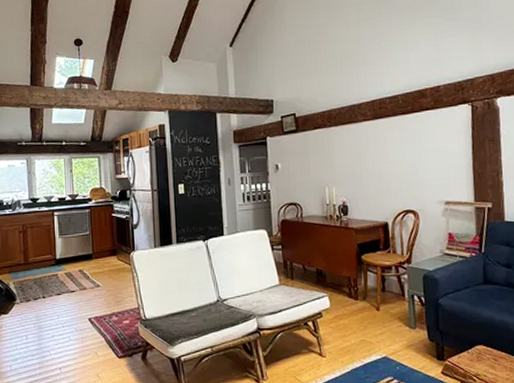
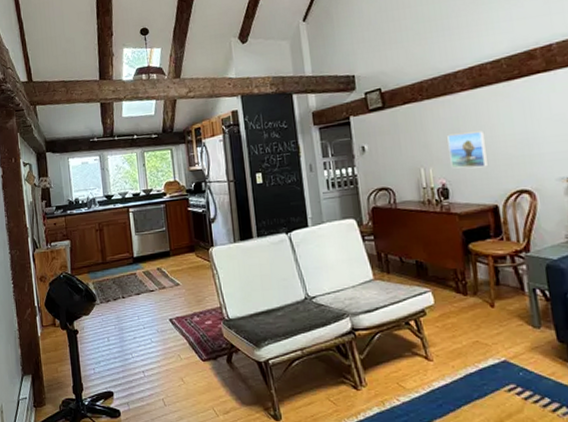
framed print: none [350,157,383,189] -> present [447,131,489,169]

